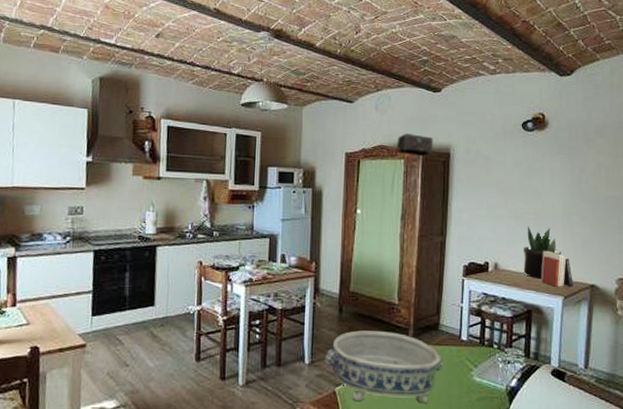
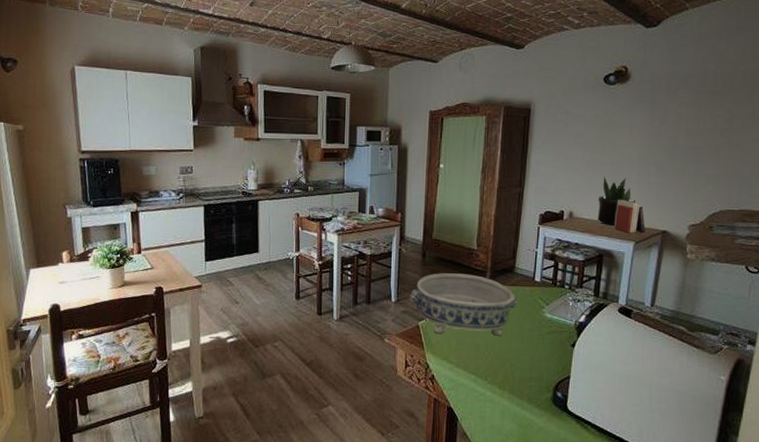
decorative box: present [396,133,433,156] -> none [479,91,515,112]

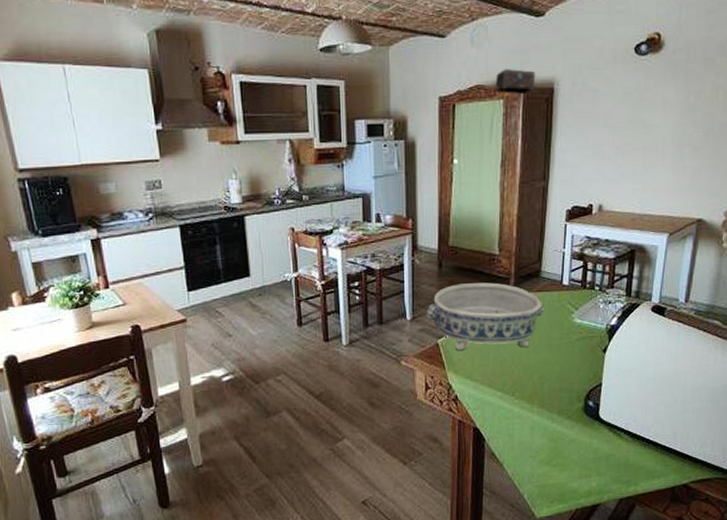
decorative box: none [479,91,515,112] -> present [495,69,536,94]
planter: present [597,176,636,225] -> none [628,162,670,217]
books: present [614,199,646,233] -> none [647,187,680,224]

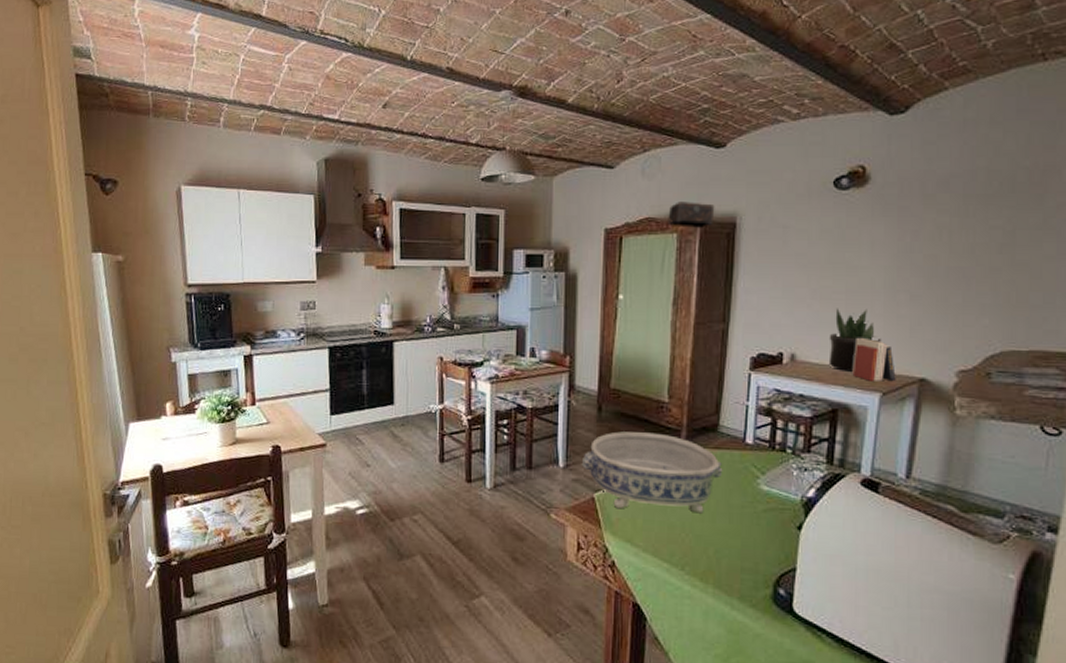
planter: none [628,162,670,217] -> present [828,308,882,372]
books: none [647,187,680,224] -> present [852,337,896,382]

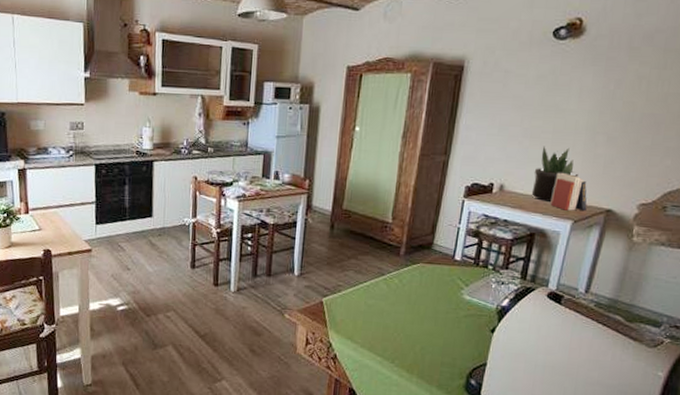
decorative bowl: present [581,431,723,514] -> none [313,246,434,317]
decorative box: present [668,202,715,228] -> none [403,44,447,69]

